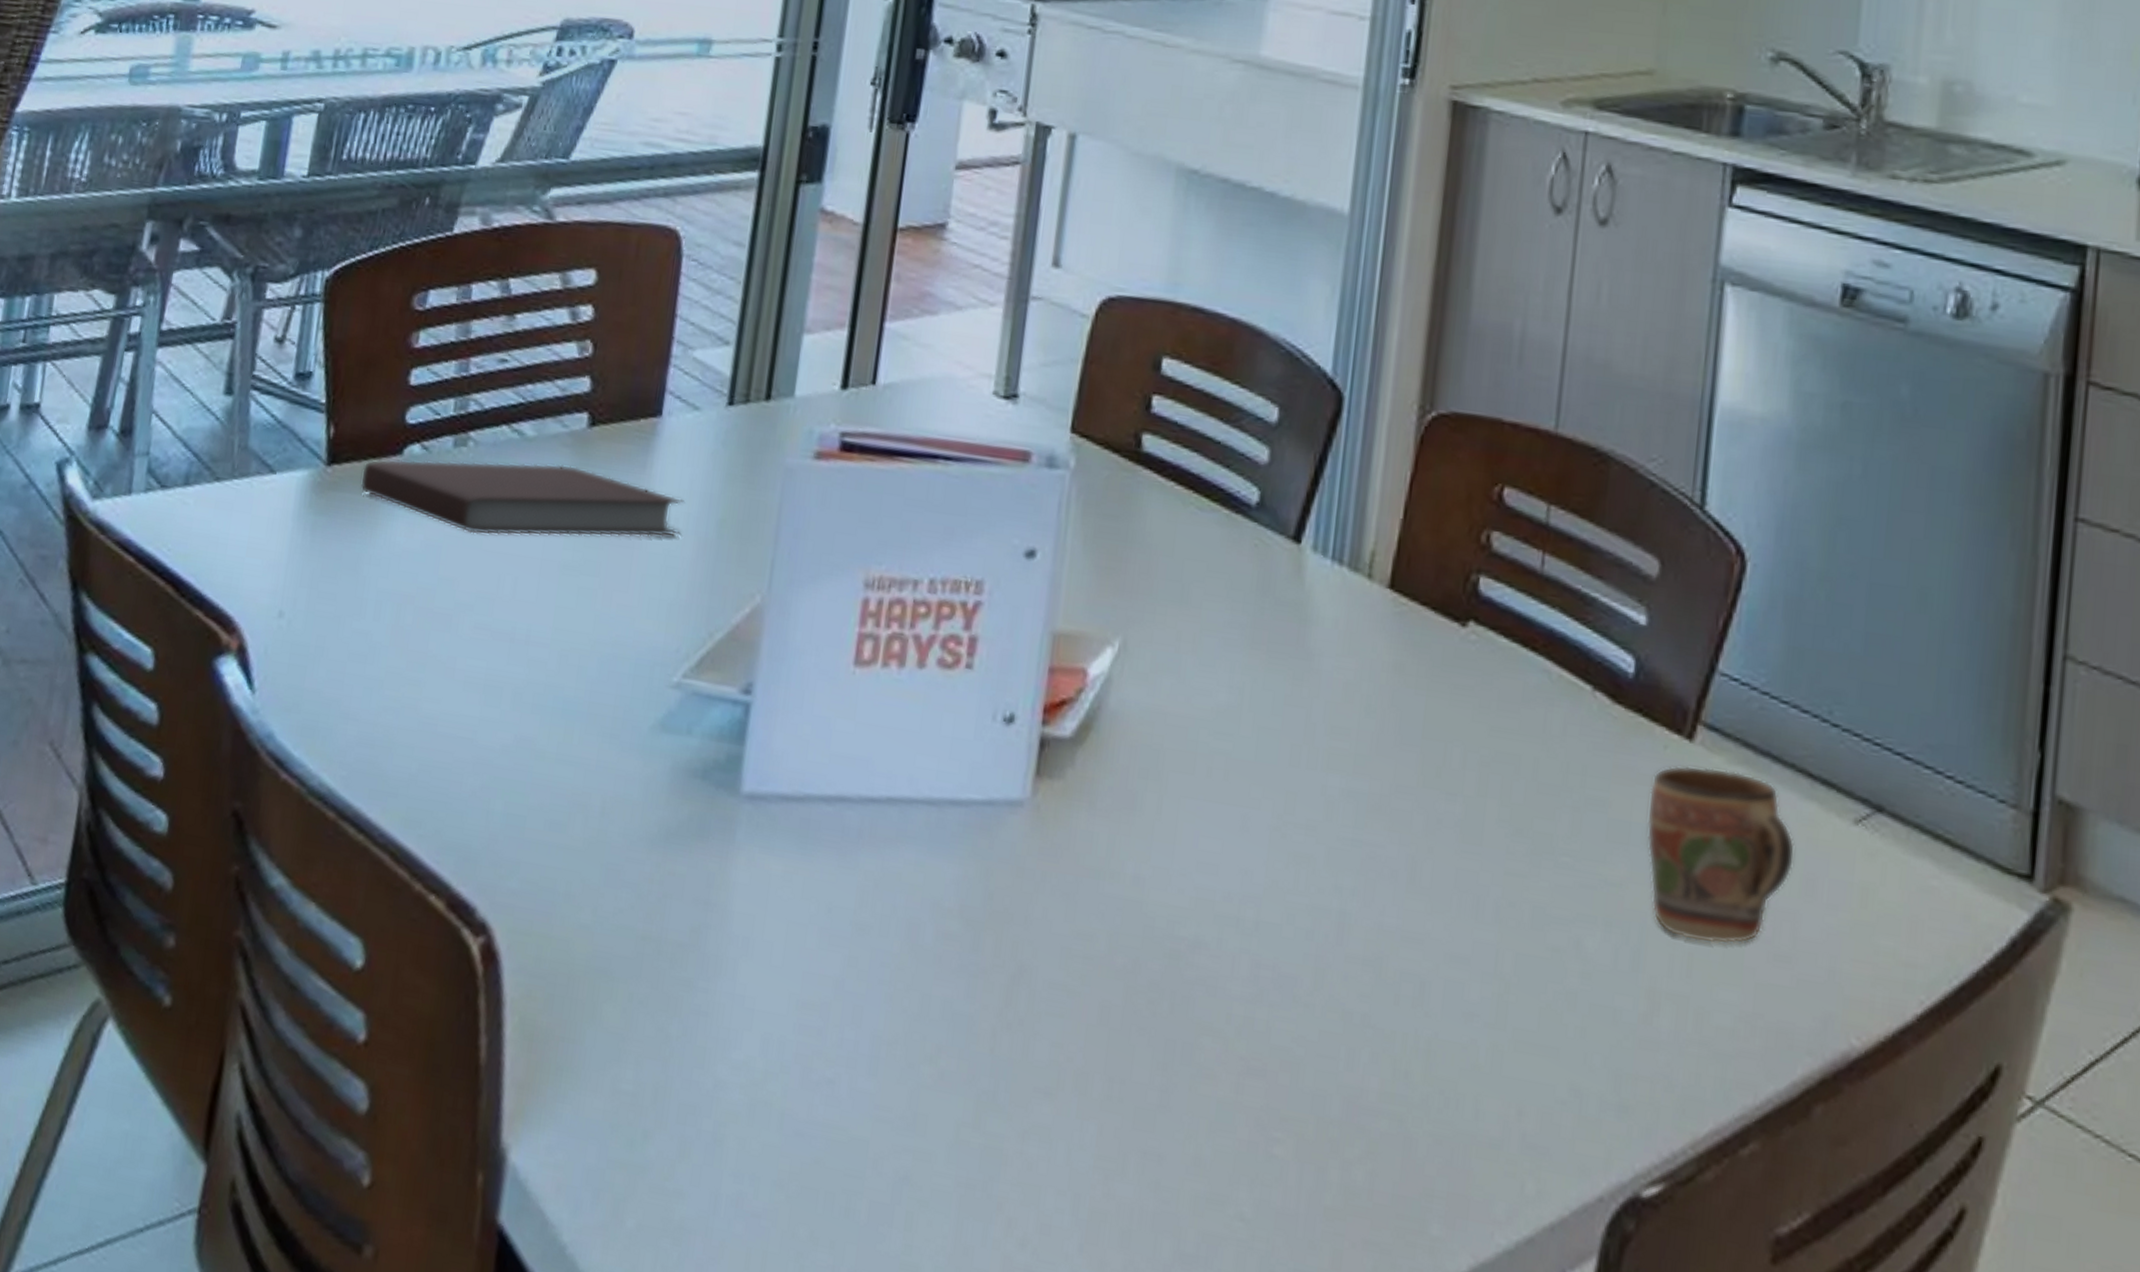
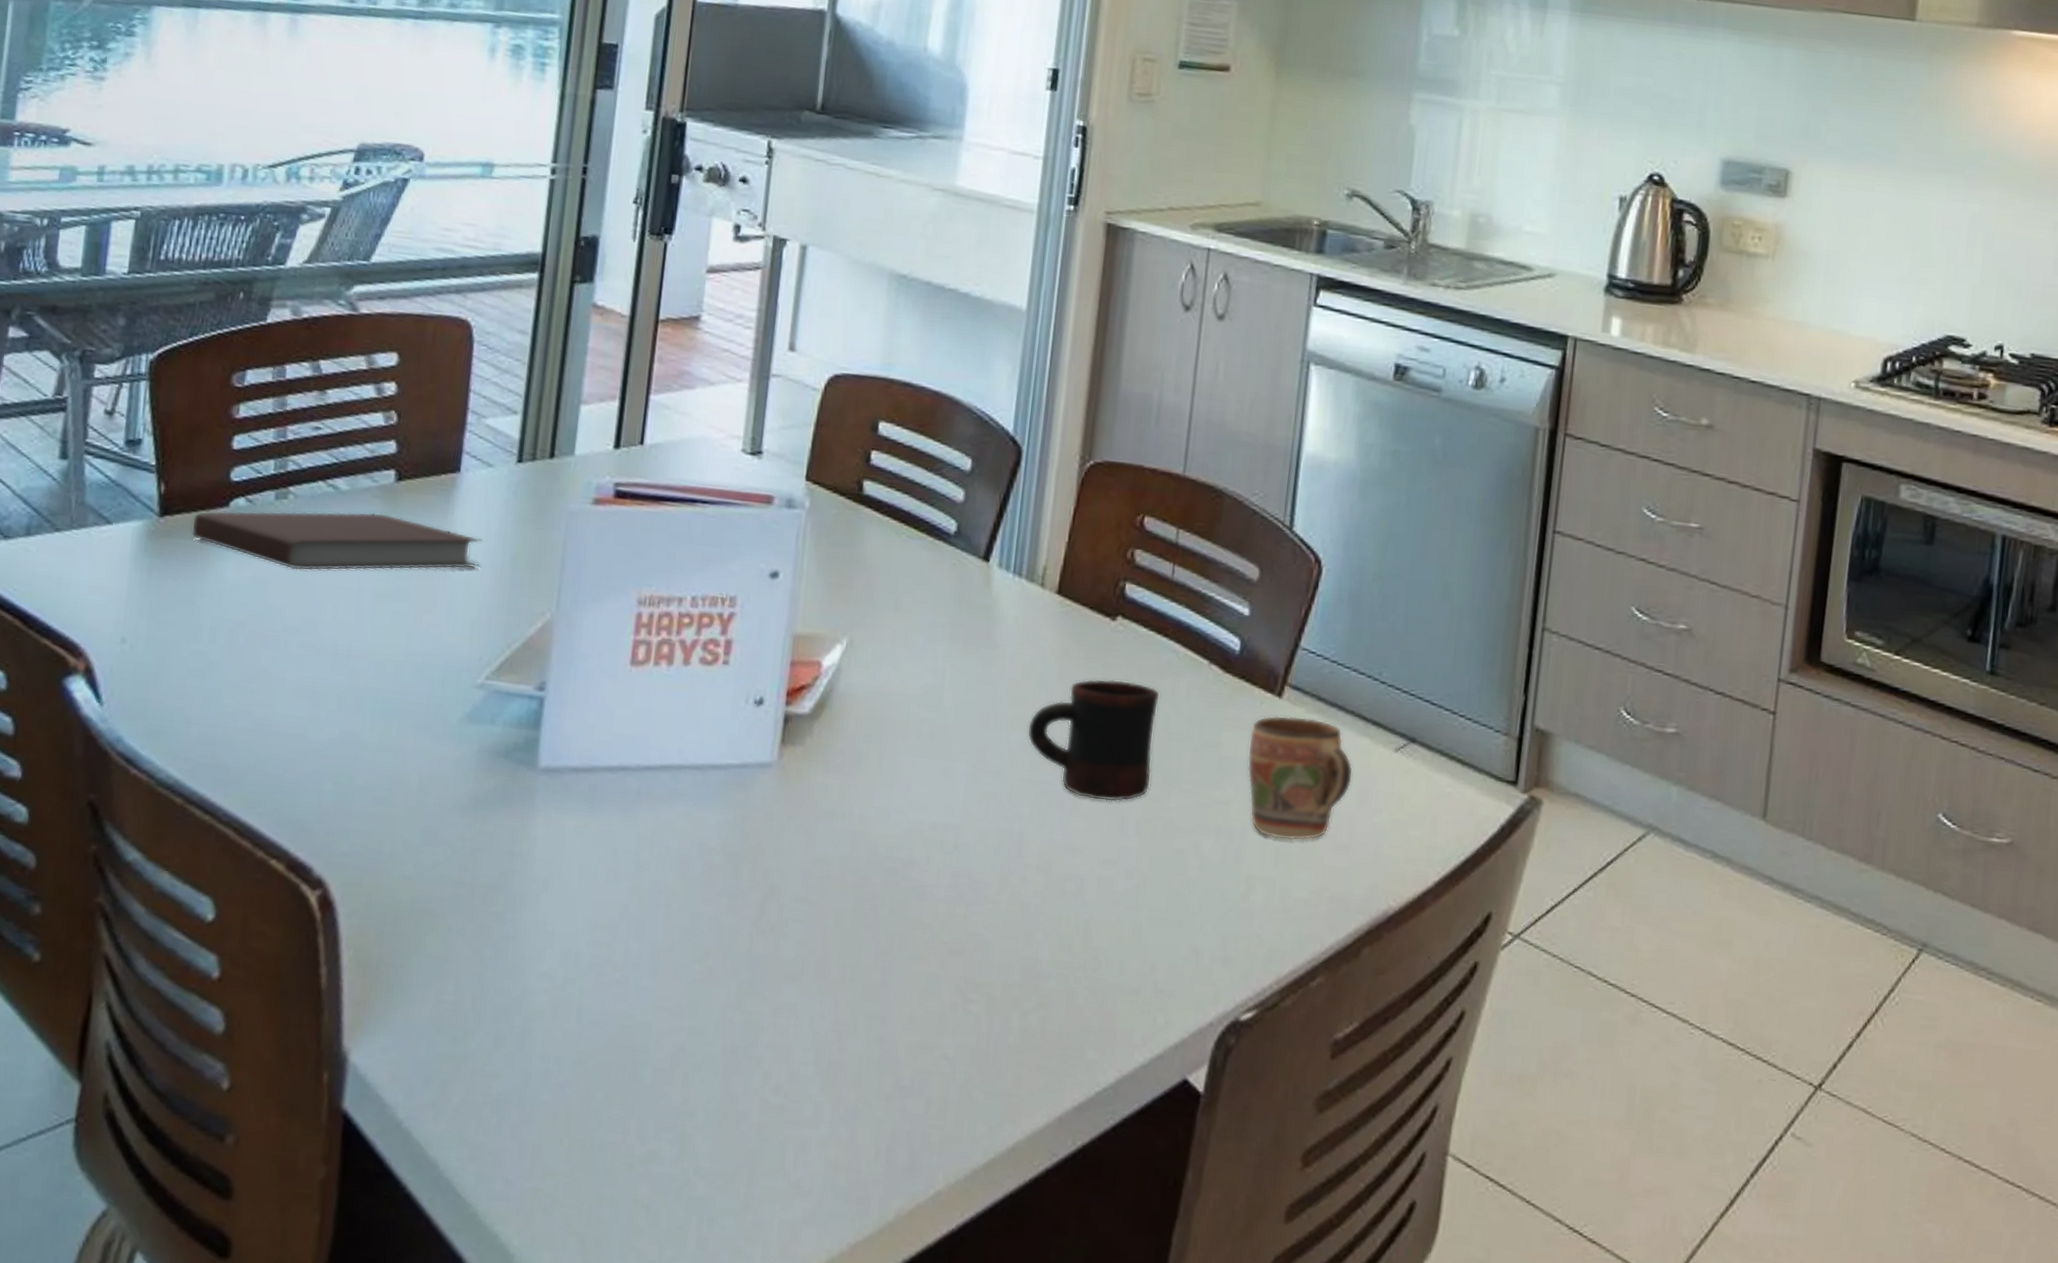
mug: none [1349,705,1526,876] -> present [1027,679,1160,802]

